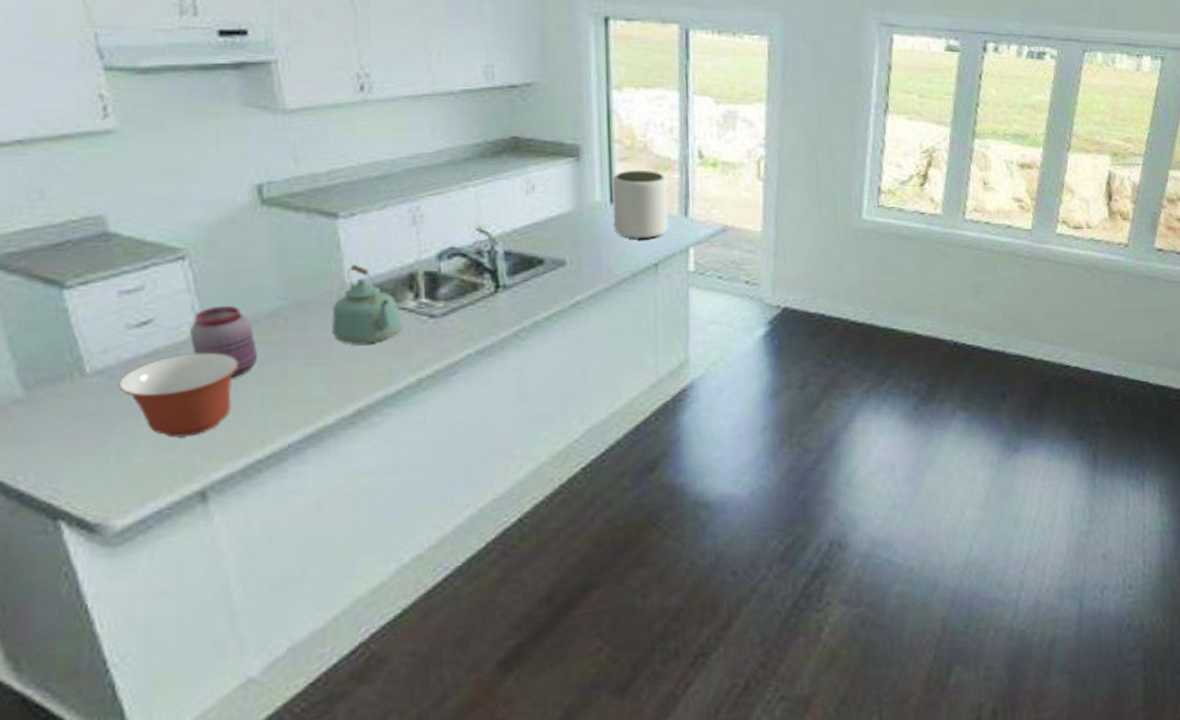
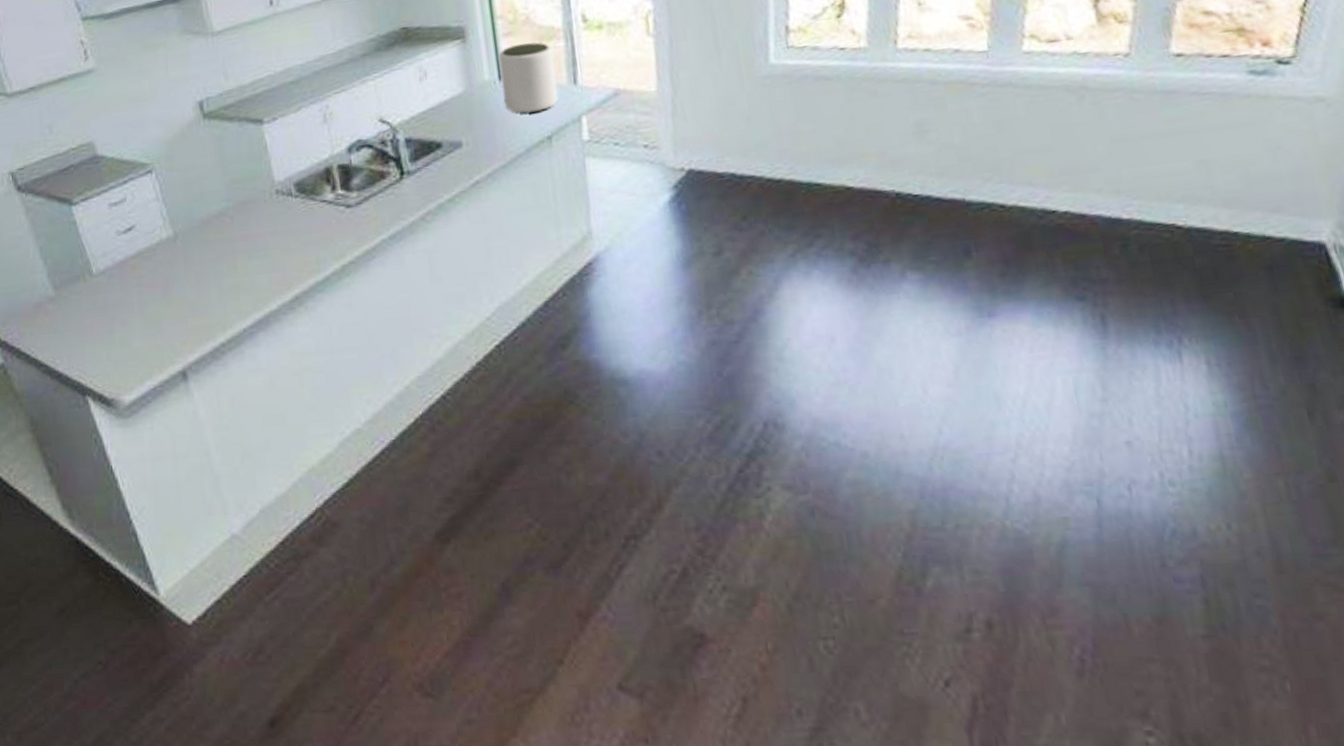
mixing bowl: present [118,352,239,438] -> none [115,251,200,326]
jar: present [190,305,257,378] -> none [161,209,213,273]
kettle: present [332,264,403,344] -> none [266,164,325,237]

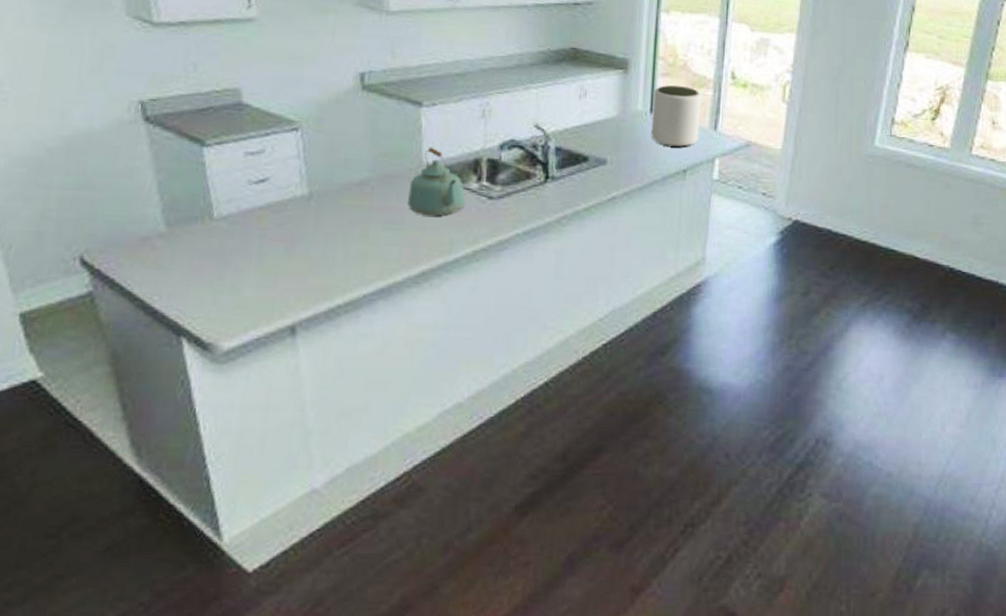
kettle: none [266,164,325,237] -> present [408,147,466,216]

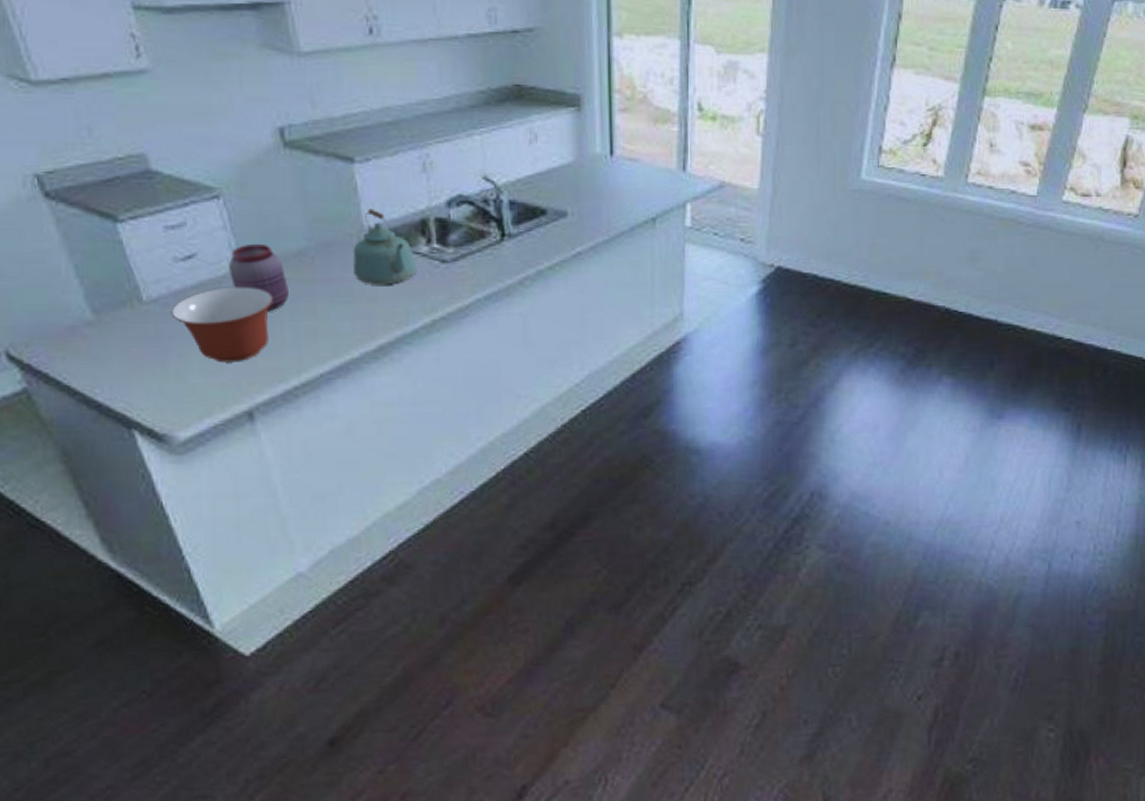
mixing bowl: none [237,209,331,279] -> present [171,287,273,363]
jar: none [295,172,347,234] -> present [229,243,289,312]
plant pot: present [651,85,702,147] -> none [612,123,667,192]

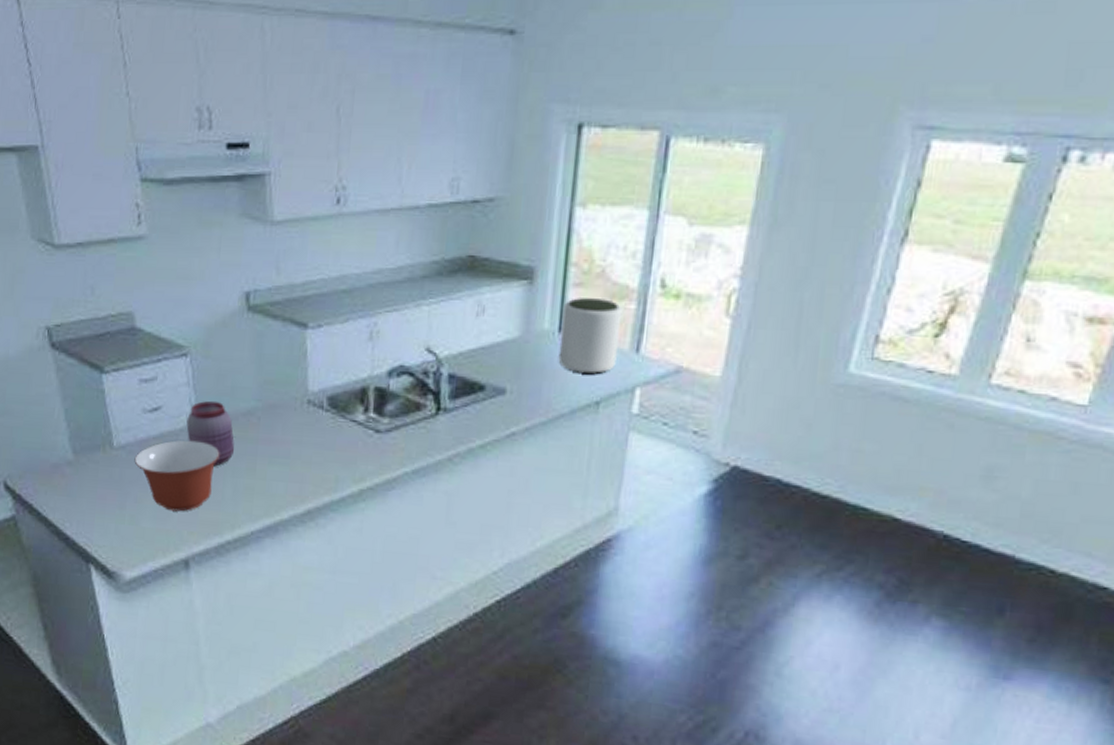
kettle: present [353,208,418,285] -> none [293,374,353,450]
plant pot: none [612,123,667,192] -> present [558,298,623,374]

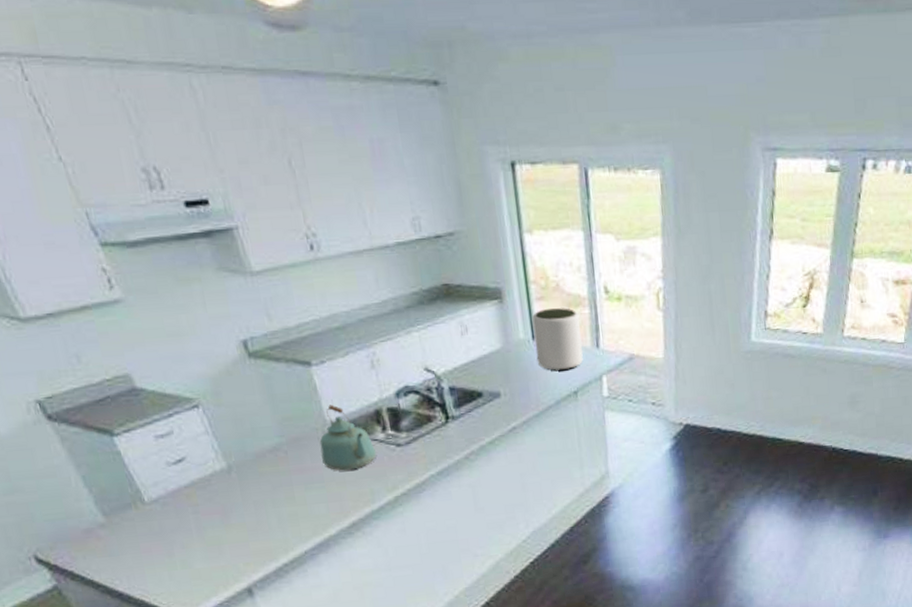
mixing bowl: present [134,440,220,512] -> none [170,482,258,549]
jar: present [186,400,234,467] -> none [214,443,270,502]
kettle: none [293,374,353,450] -> present [319,404,377,471]

